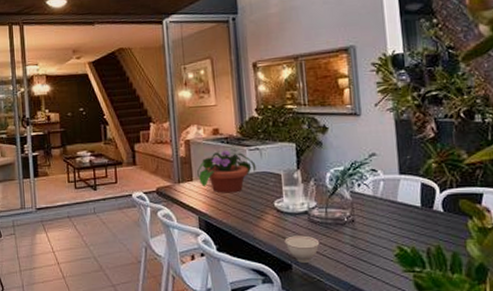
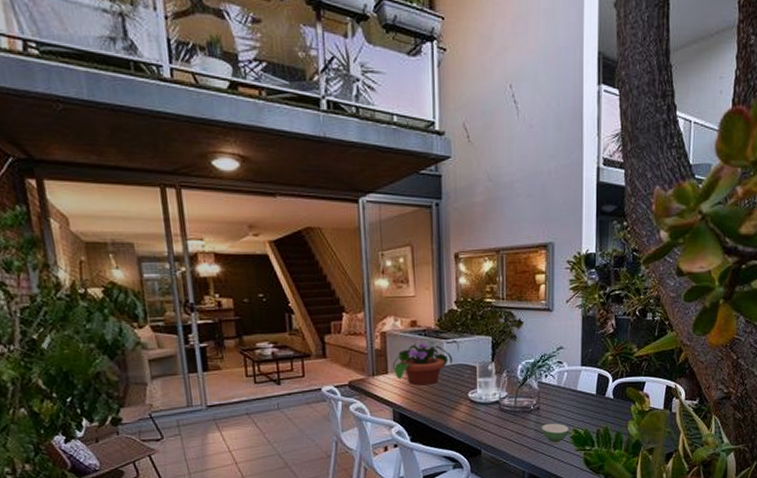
bowl: present [284,235,320,263] -> none [476,423,508,448]
bowl: none [357,238,393,263] -> present [540,423,570,445]

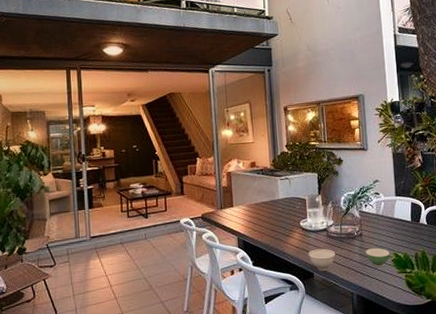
potted flower: present [393,336,453,386] -> none [237,174,286,217]
bowl: none [476,423,508,448] -> present [308,248,336,271]

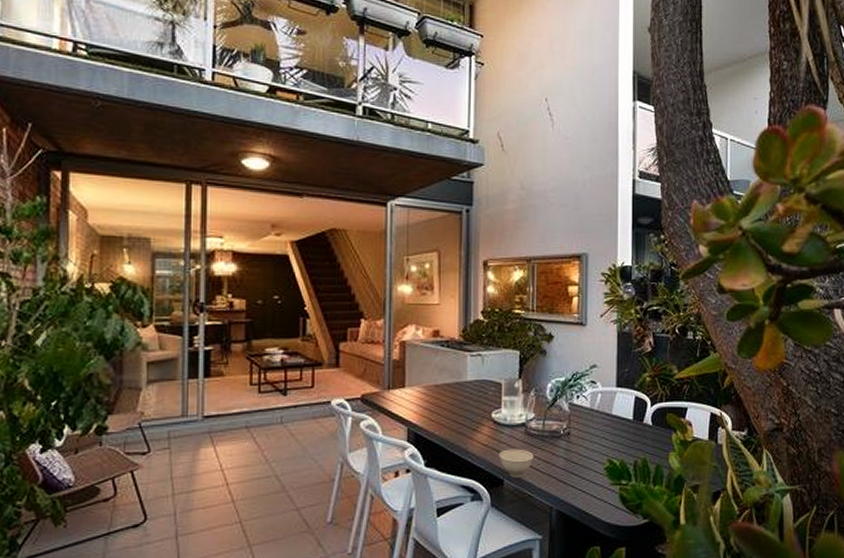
bowl: present [364,247,391,268] -> none [571,451,604,477]

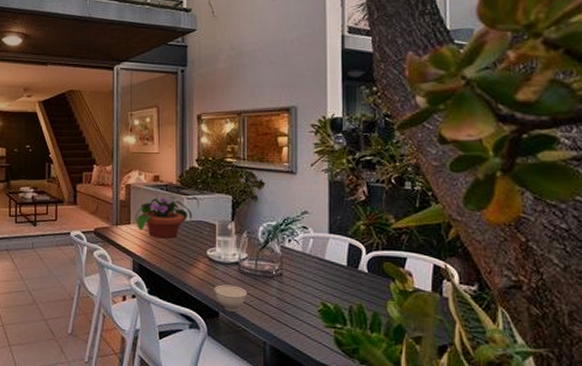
potted flower: none [411,348,476,402] -> present [135,191,192,239]

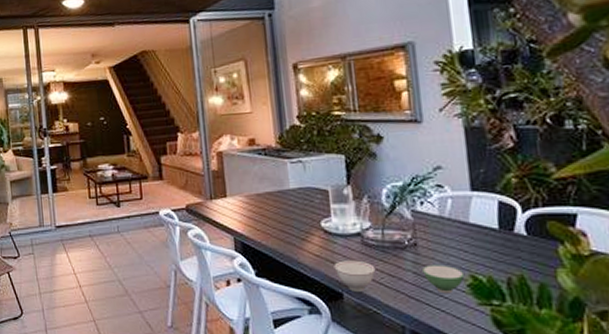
potted flower: present [135,191,192,239] -> none [231,155,299,212]
bowl: none [283,292,317,317] -> present [421,264,465,294]

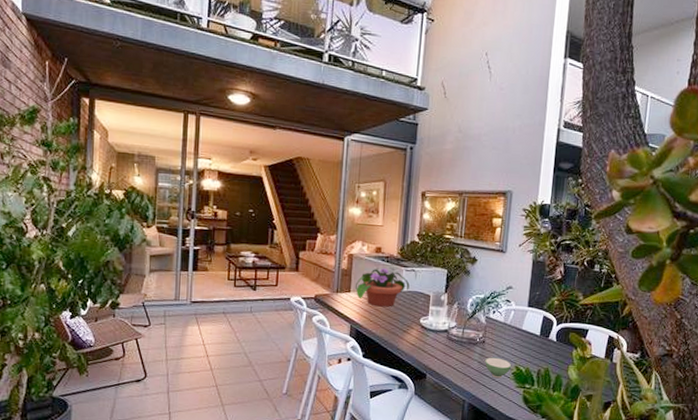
potted flower: none [231,155,299,212] -> present [355,263,410,307]
bowl: present [333,260,376,292] -> none [423,349,453,374]

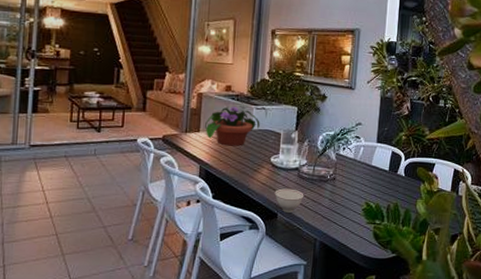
bowl: none [423,349,453,374] -> present [274,188,304,213]
bowl: present [484,357,512,379] -> none [335,194,362,215]

